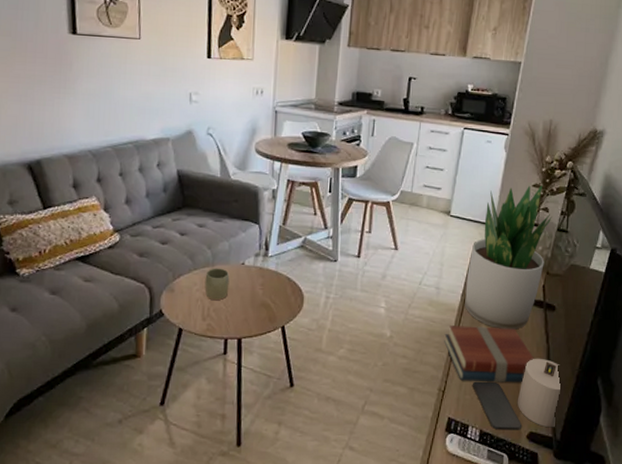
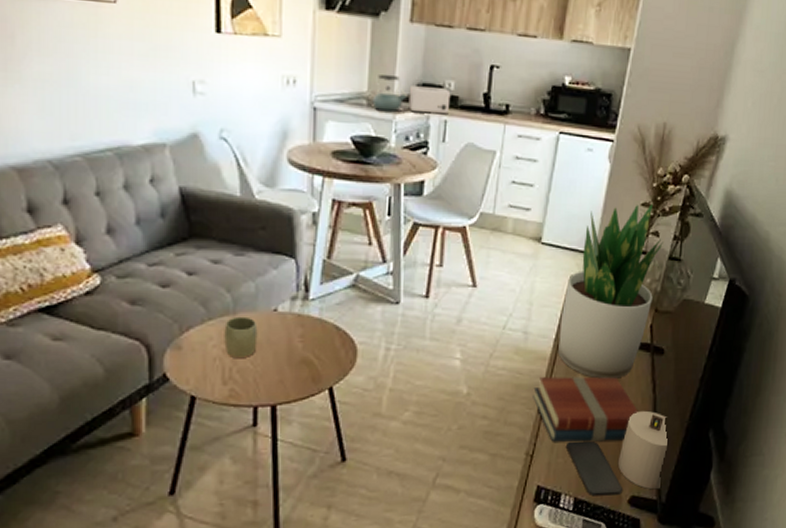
kettle: none [318,85,346,114] -> present [372,74,409,113]
toaster: none [346,94,378,117] -> present [408,86,451,116]

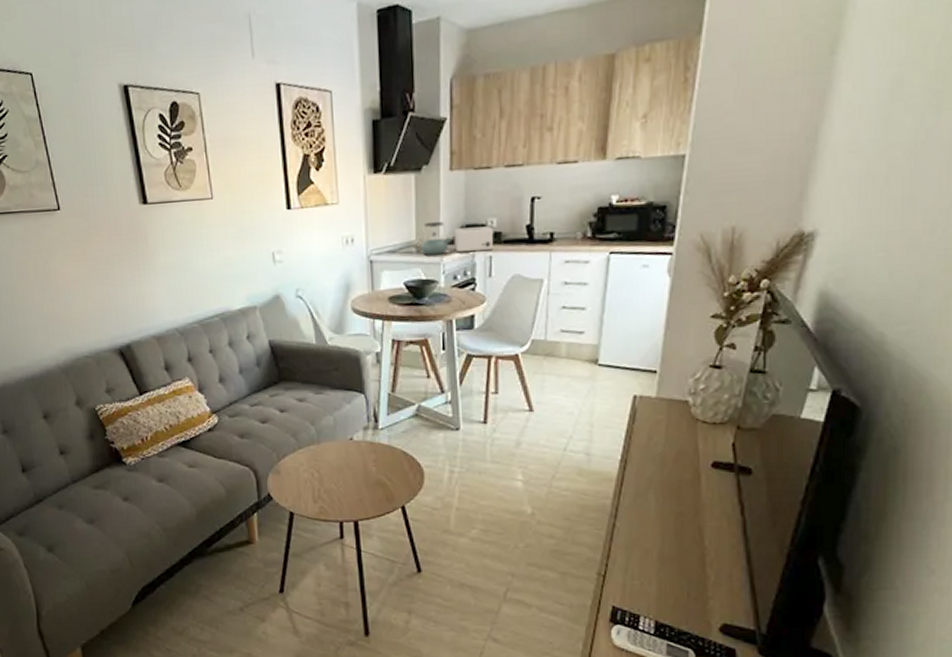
mug: present [224,316,258,359] -> none [311,445,339,481]
books: present [533,376,638,442] -> none [601,498,724,565]
planter: present [558,204,663,379] -> none [625,315,742,500]
smartphone: present [566,441,622,496] -> none [642,563,711,622]
candle: present [617,410,668,490] -> none [703,534,764,619]

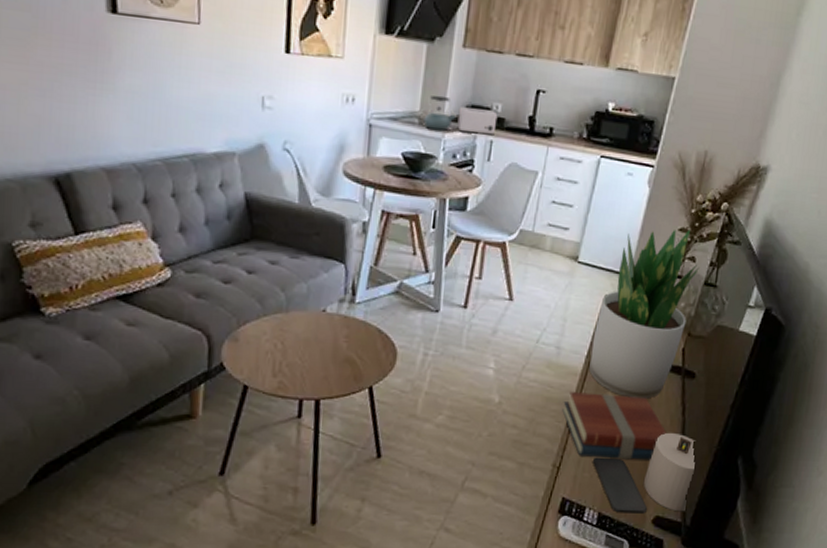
books: none [601,498,724,565] -> present [562,392,667,460]
planter: none [625,315,742,500] -> present [589,230,699,399]
smartphone: none [642,563,711,622] -> present [593,457,647,514]
candle: none [703,534,764,619] -> present [643,432,695,512]

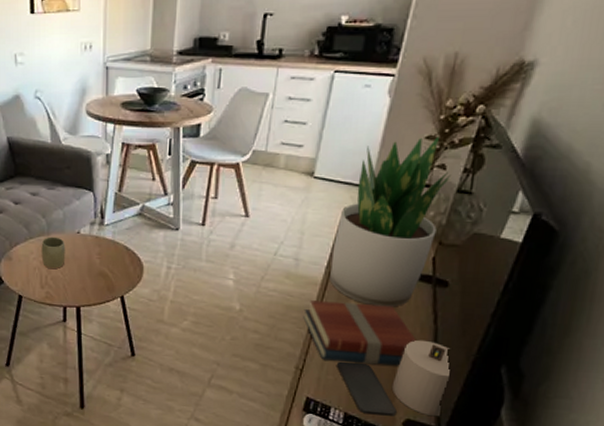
mug: none [276,314,307,354] -> present [41,236,66,270]
kettle: present [423,95,458,132] -> none [155,32,187,66]
toaster: present [457,107,498,137] -> none [186,40,226,65]

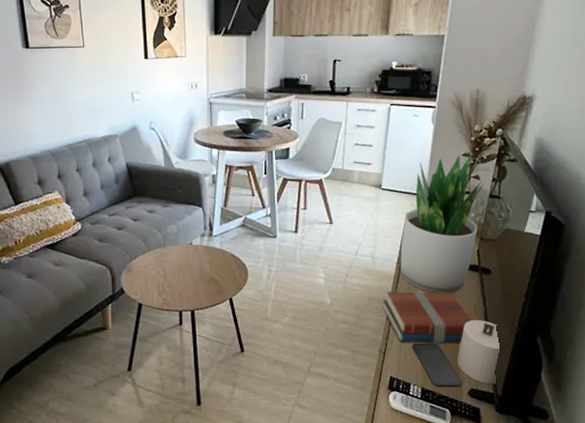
mug: present [41,236,66,270] -> none [158,248,180,278]

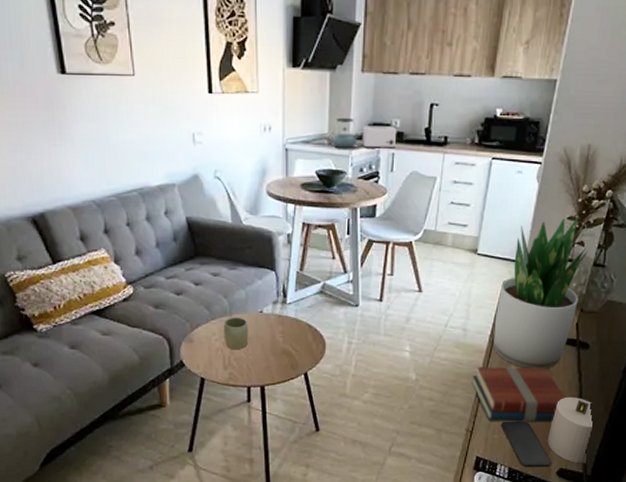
mug: none [158,248,180,278] -> present [223,317,249,350]
kettle: none [249,74,275,101] -> present [332,117,362,149]
toaster: none [275,80,305,101] -> present [362,126,397,150]

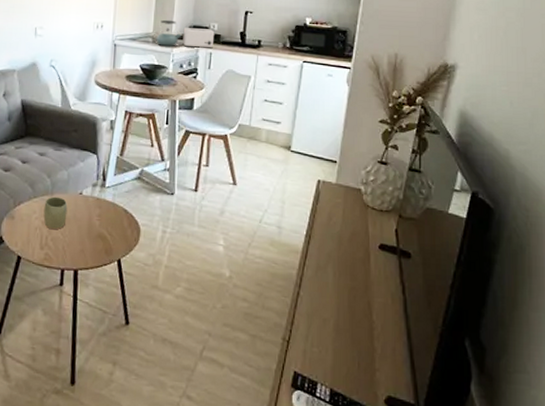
books: present [471,367,566,422] -> none [287,268,389,338]
planter: present [493,218,588,369] -> none [309,121,402,277]
smartphone: present [501,421,551,467] -> none [321,332,378,393]
candle: present [547,396,593,464] -> none [371,310,421,394]

